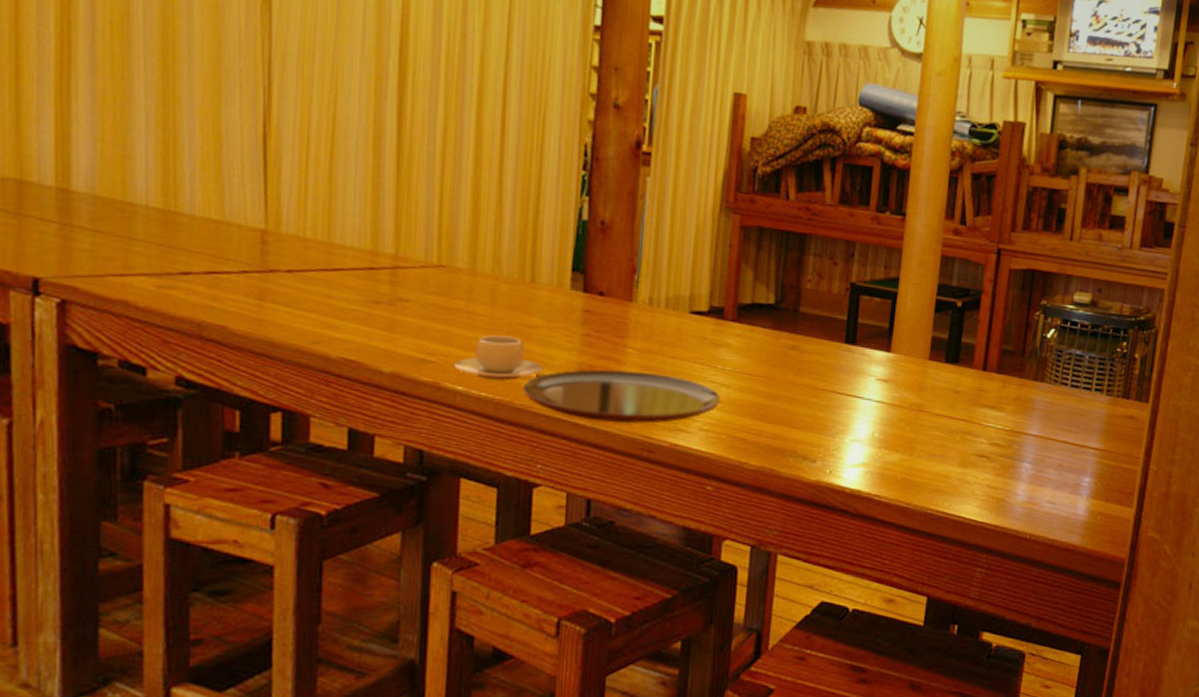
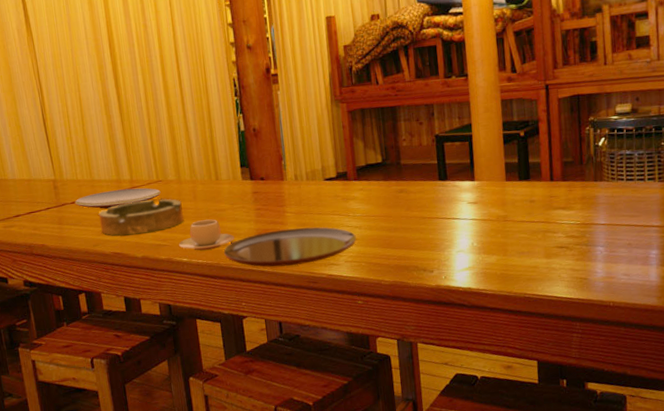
plate: none [292,263,441,292] -> present [74,188,161,209]
ashtray: none [329,288,471,339] -> present [98,199,184,236]

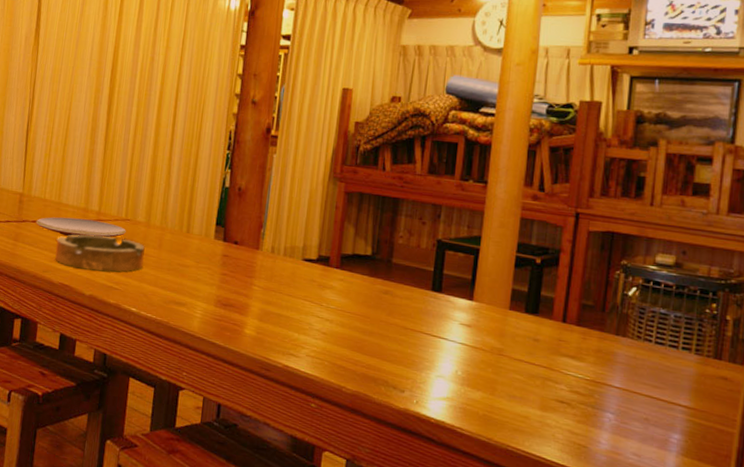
teacup: present [178,219,235,251] -> none [130,271,192,306]
plate: present [223,227,356,267] -> none [176,301,325,348]

